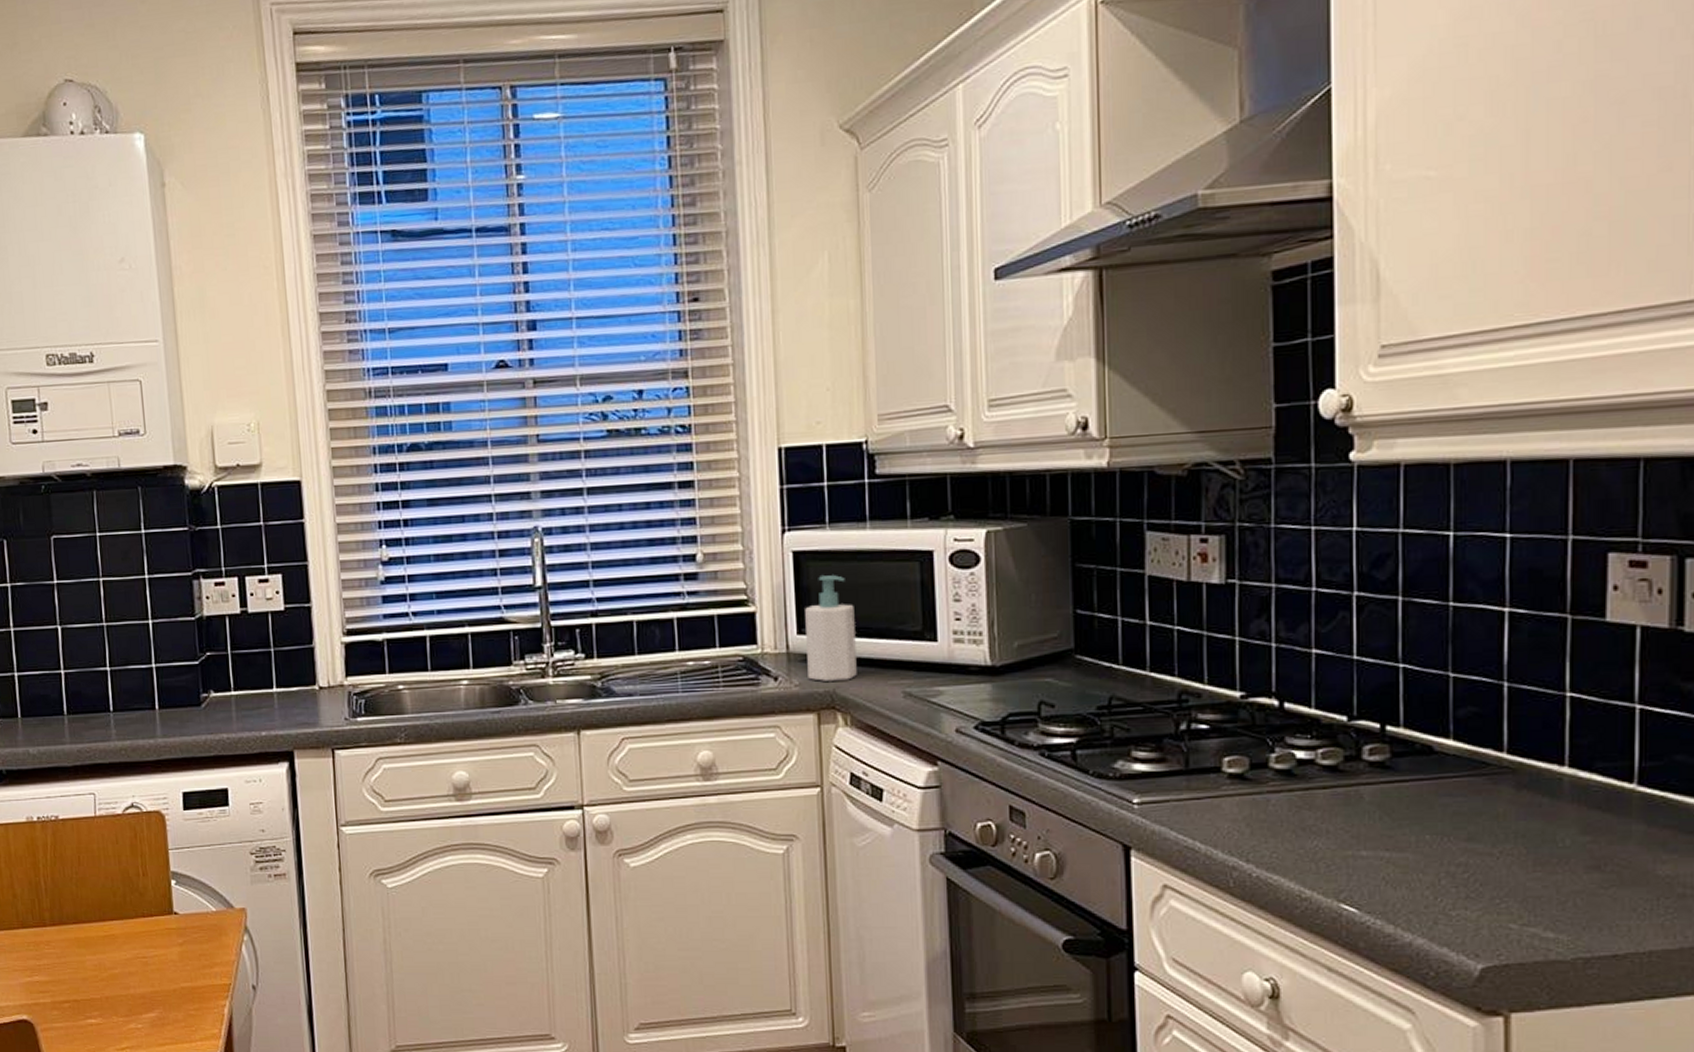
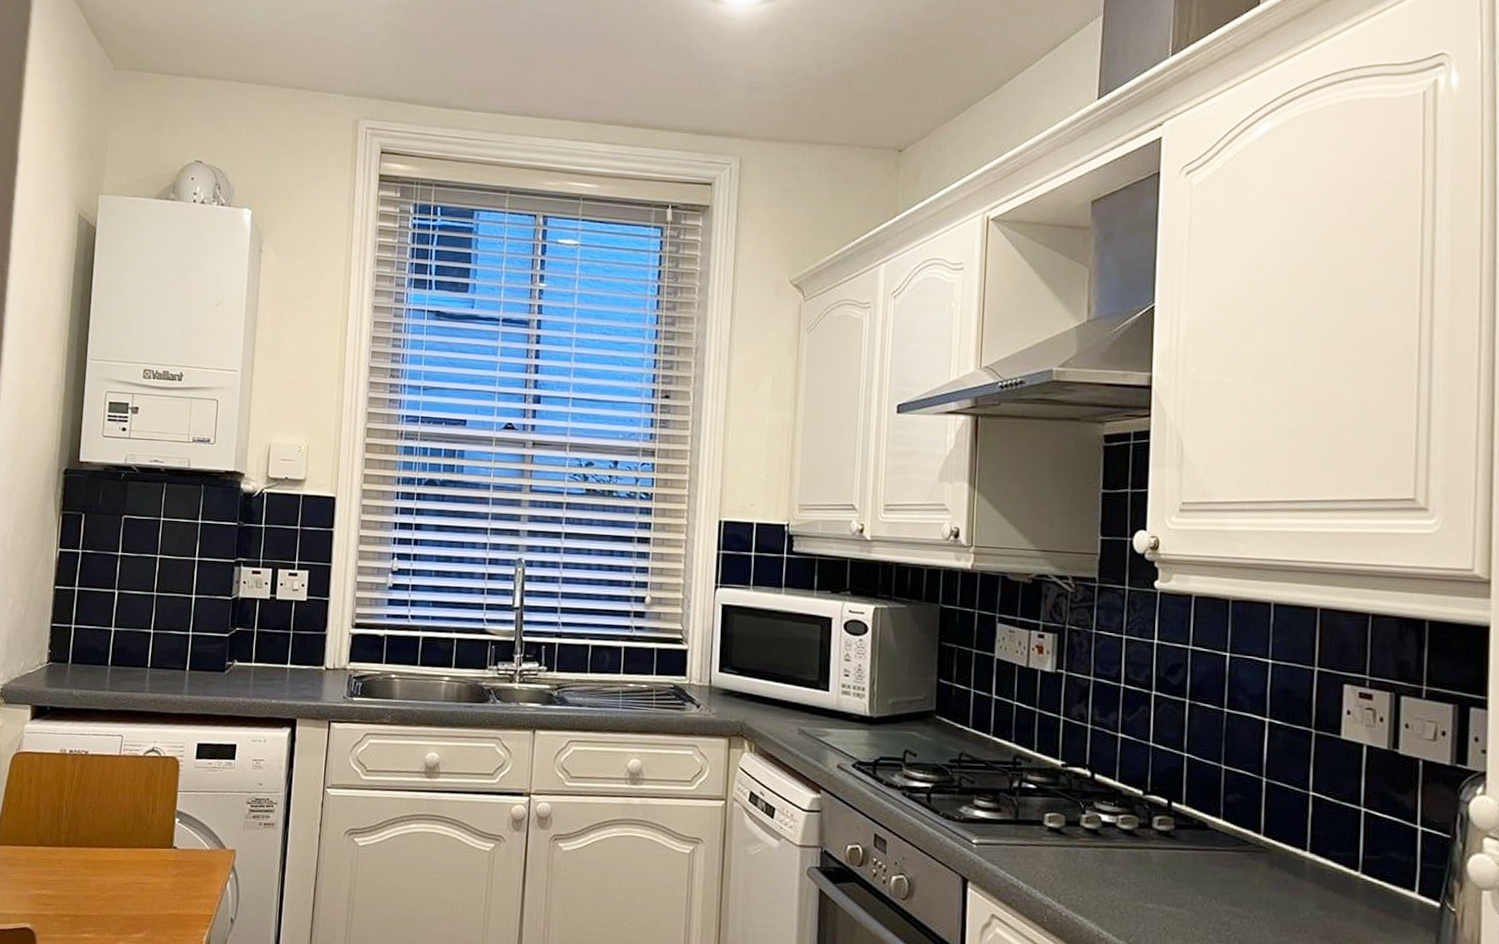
soap bottle: present [805,575,857,681] -> none [724,627,766,715]

